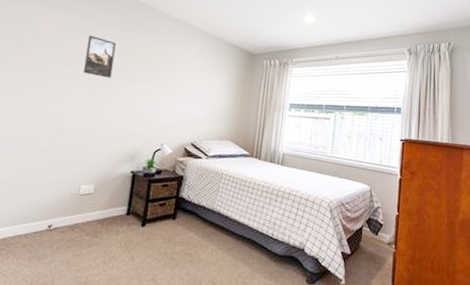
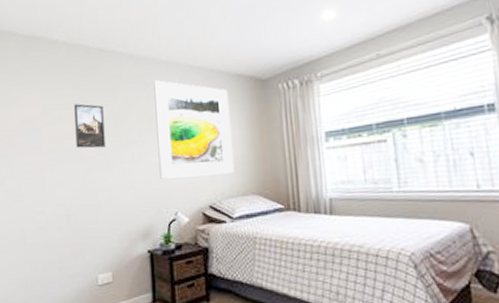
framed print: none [154,33,225,121] -> present [154,80,235,179]

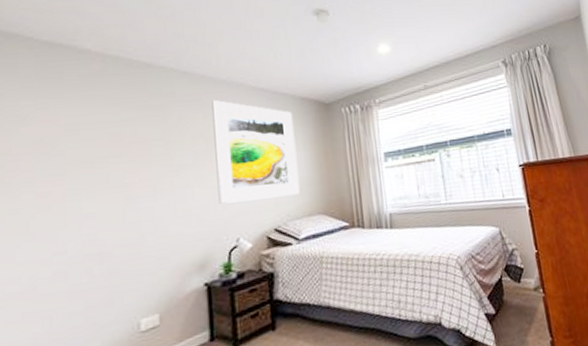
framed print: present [74,103,105,149] -> none [111,123,152,174]

